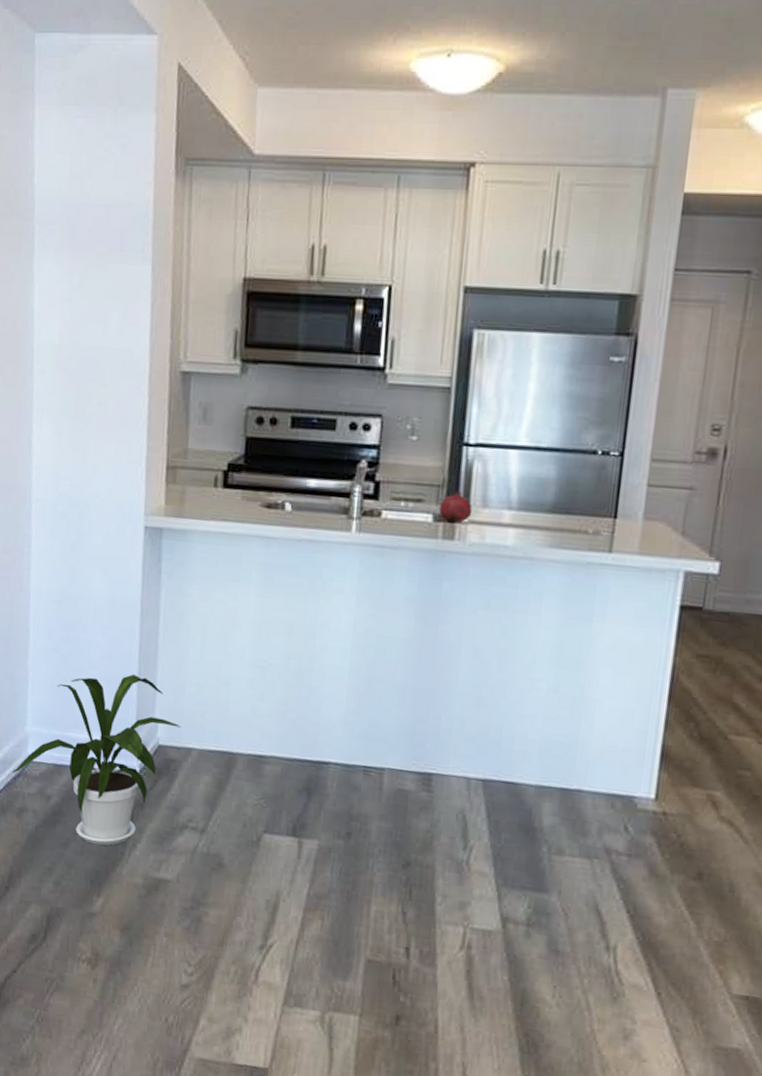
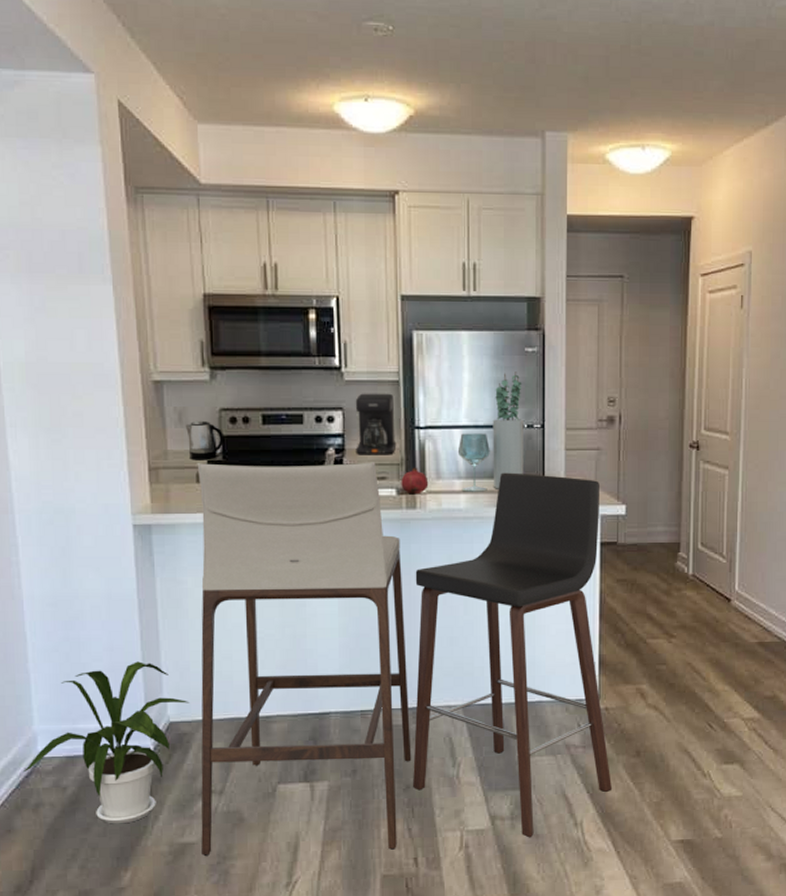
bar stool: none [176,465,431,933] -> present [197,462,412,856]
kettle: none [209,418,249,463] -> present [186,420,225,460]
coffee maker: none [391,399,442,473] -> present [355,393,397,454]
bar stool: none [414,507,688,953] -> present [413,472,612,838]
wine glass: none [511,455,552,528] -> present [457,433,490,492]
vase: none [550,385,602,528] -> present [492,372,524,491]

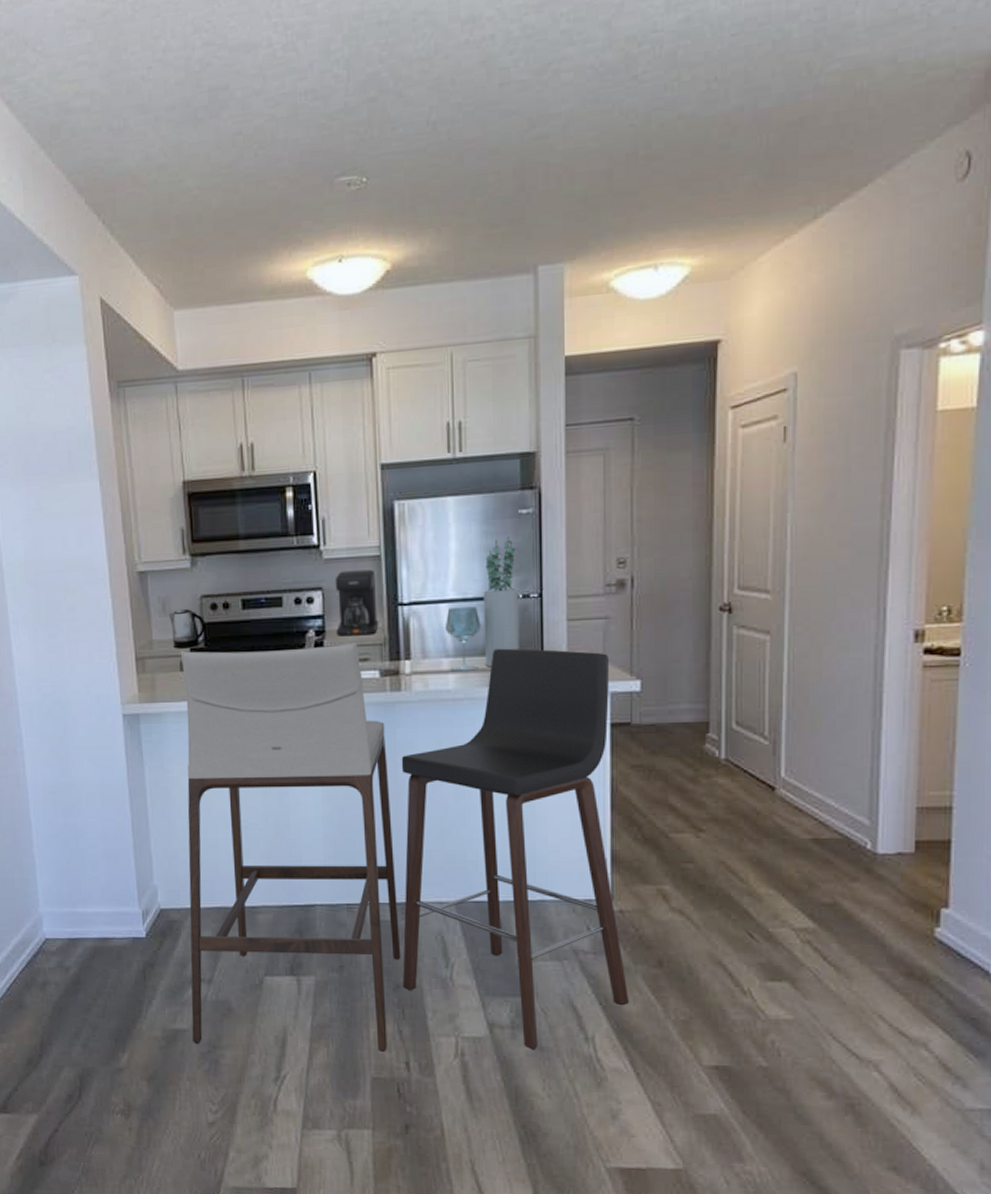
house plant: present [23,661,190,824] -> none [32,849,178,1007]
fruit: present [401,467,429,495] -> none [384,647,414,676]

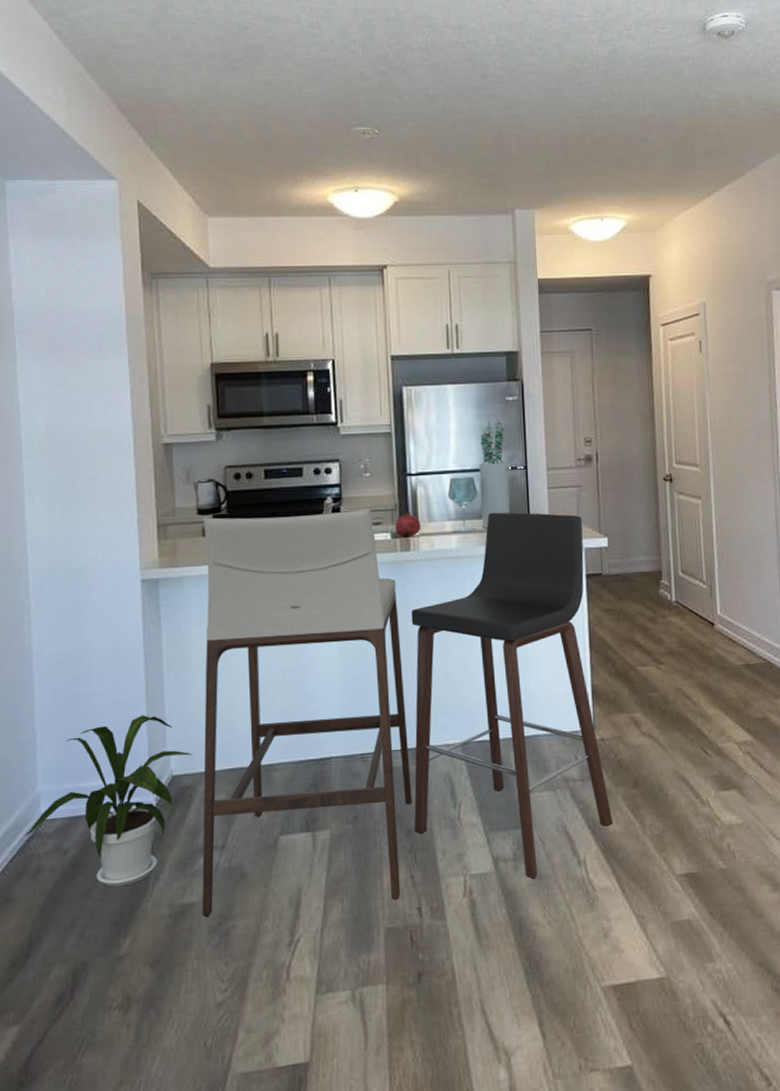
house plant: none [32,849,178,1007] -> present [25,715,193,888]
coffee maker: present [335,569,379,635] -> none [351,444,390,502]
fruit: none [384,647,414,676] -> present [395,511,421,538]

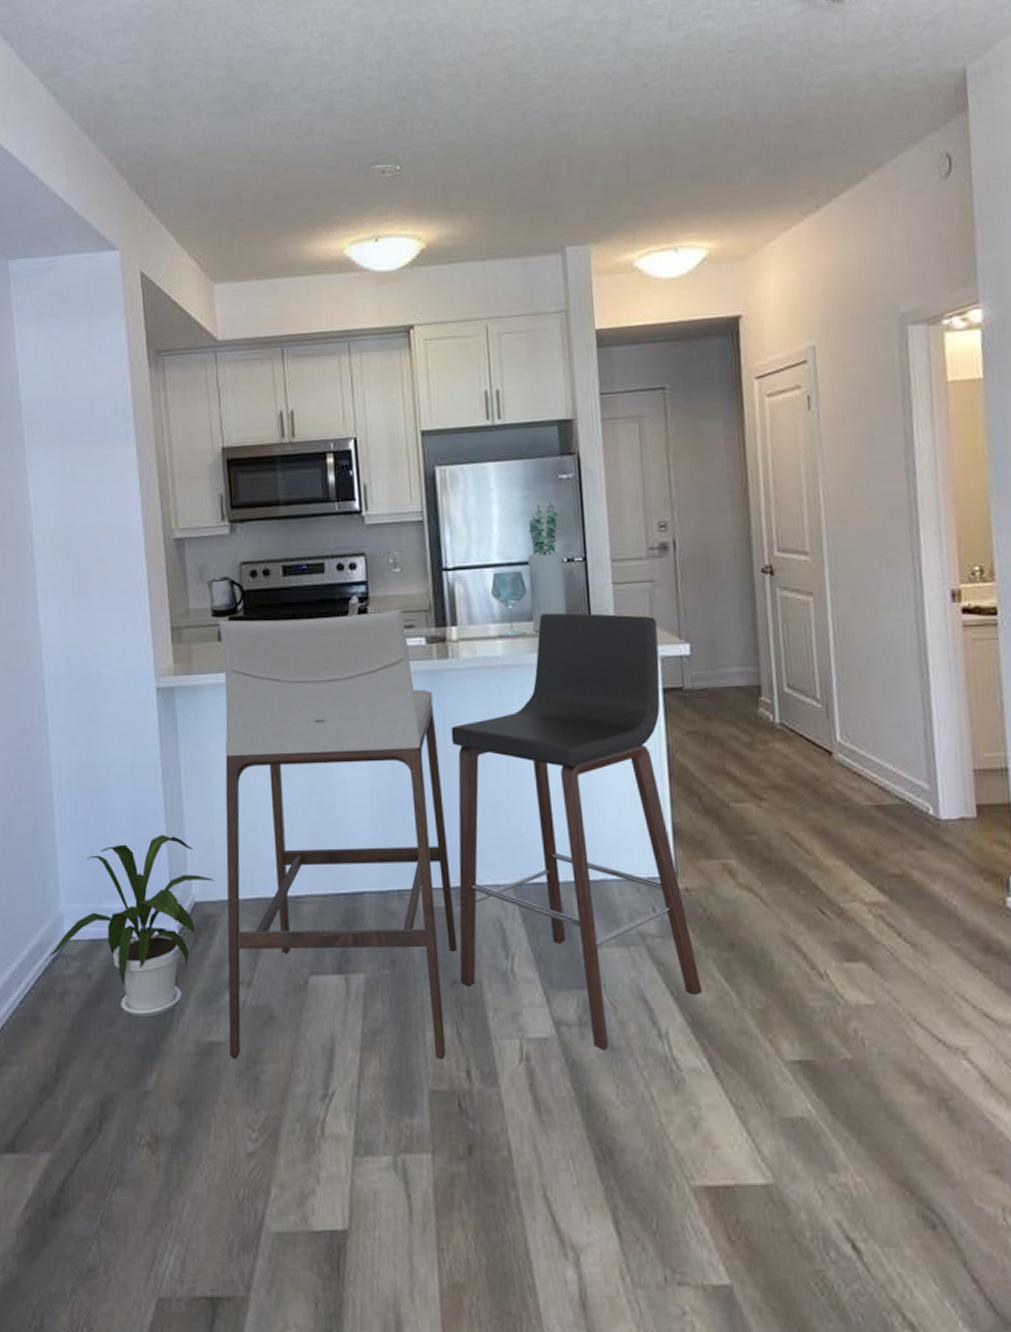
fruit: present [395,511,421,538] -> none [430,612,461,643]

